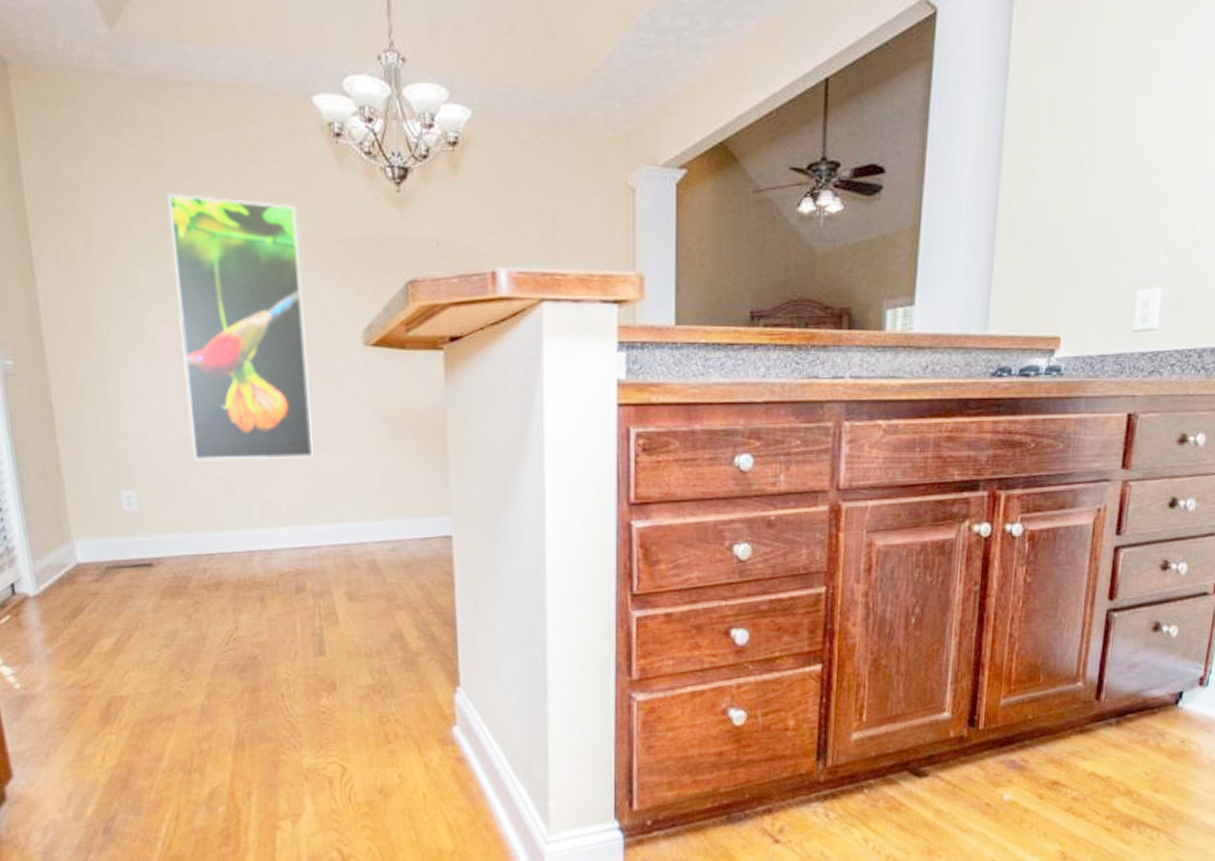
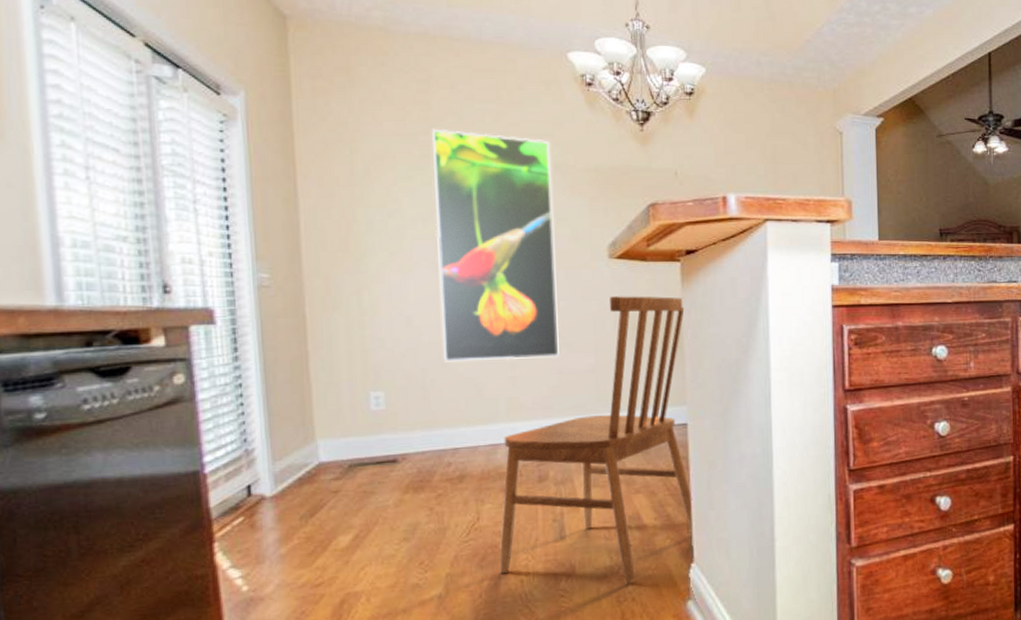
dining chair: none [259,390,458,704] -> present [499,296,693,584]

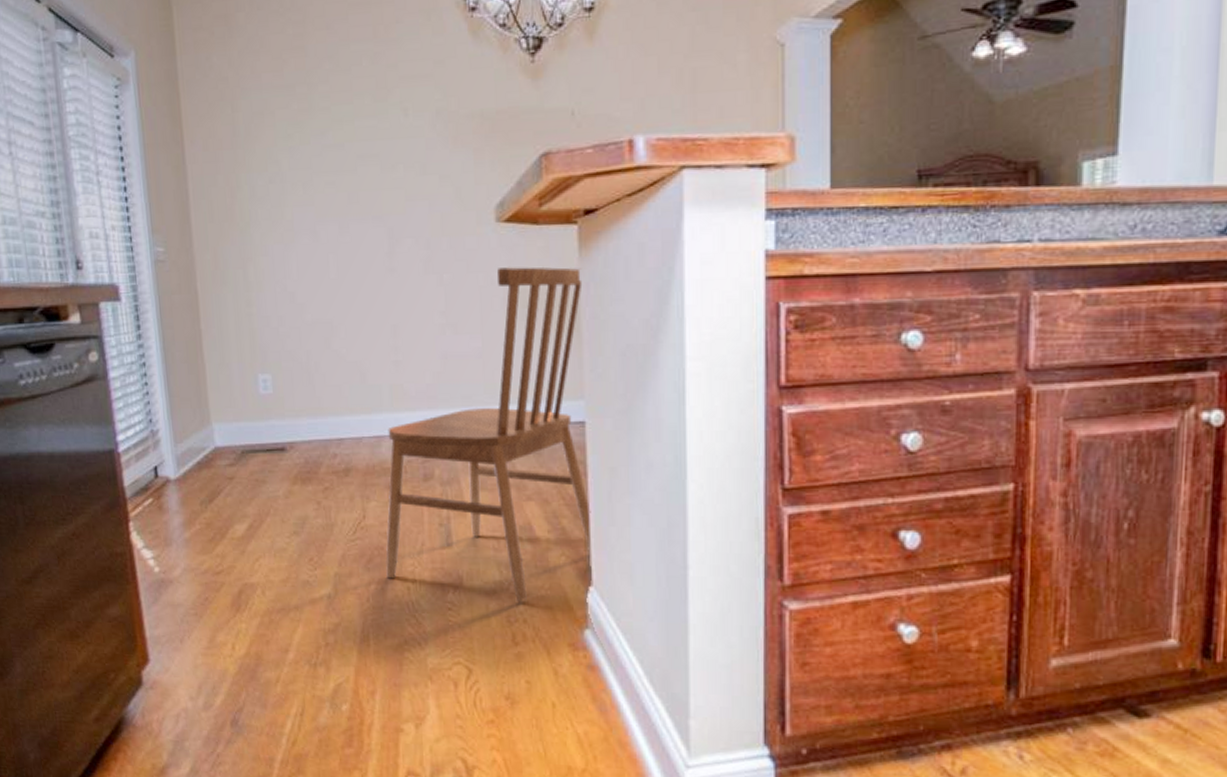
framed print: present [431,129,559,362] -> none [308,77,444,344]

